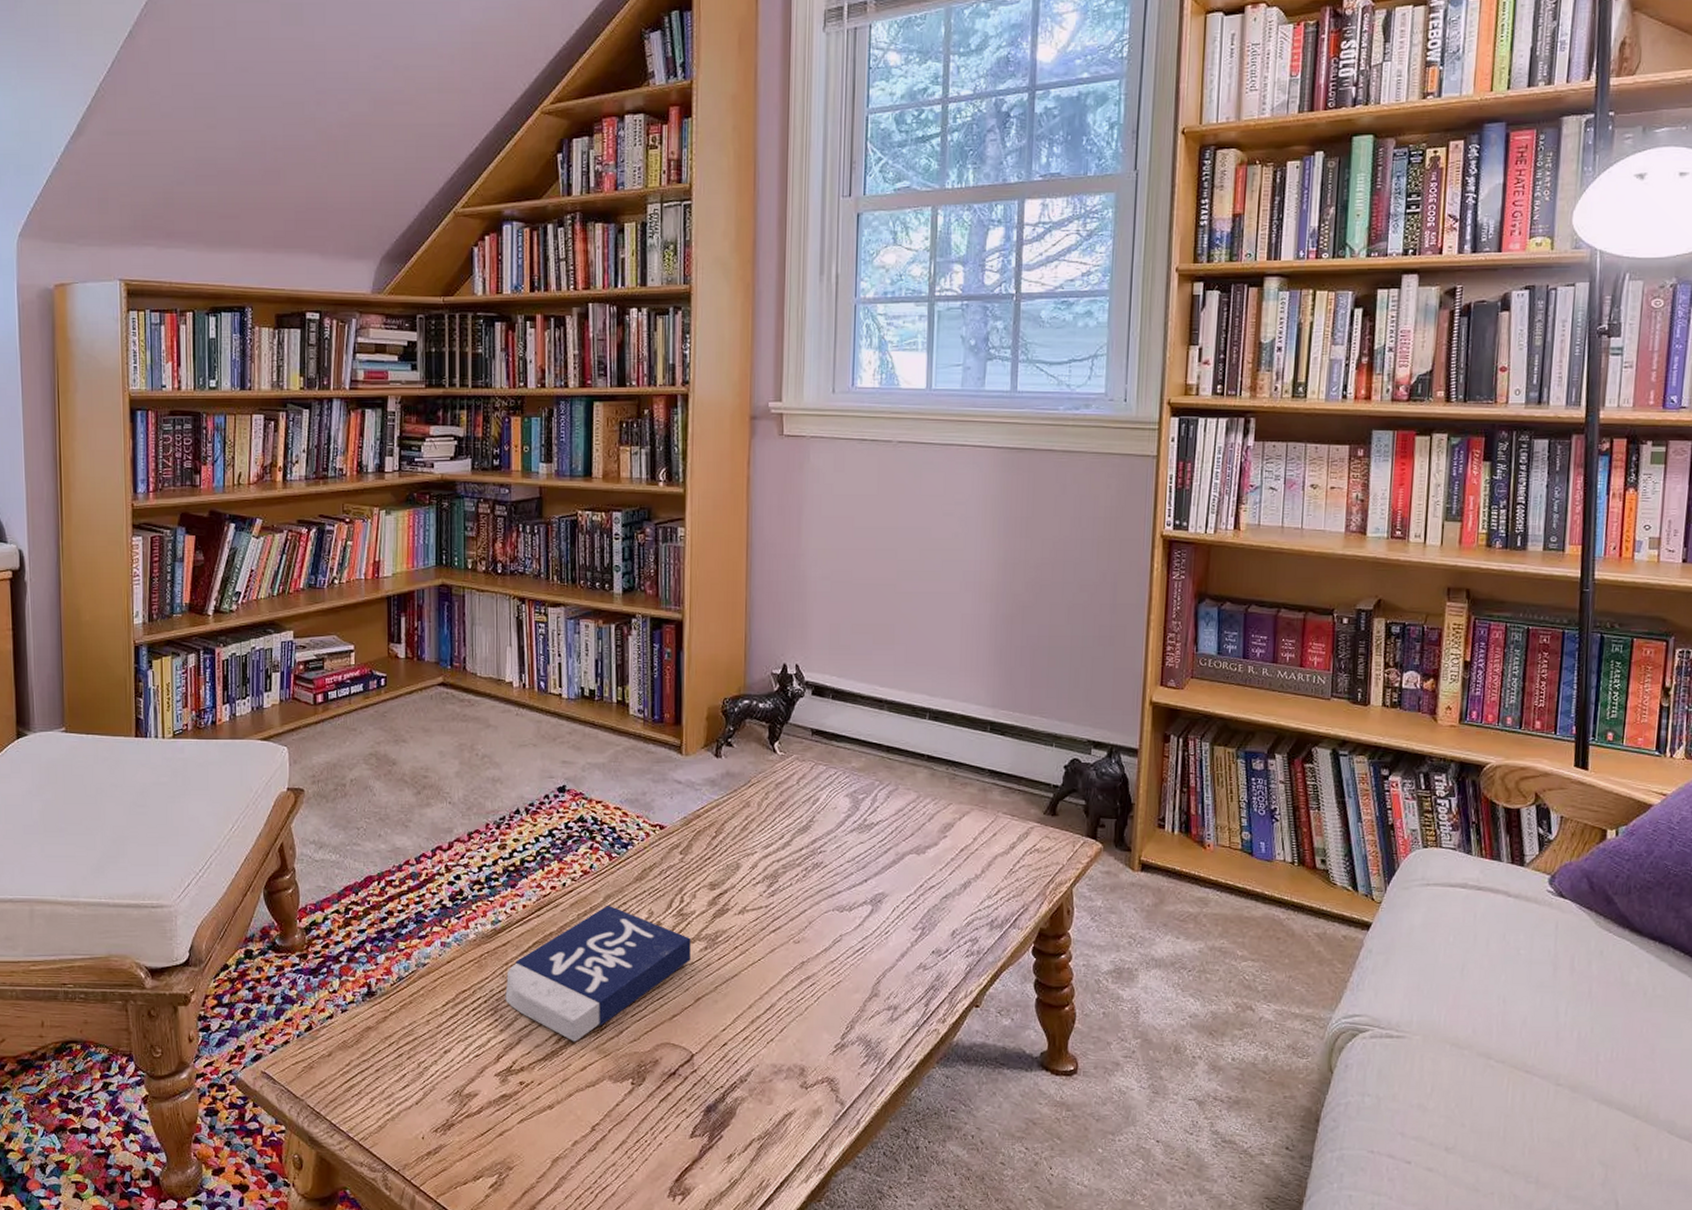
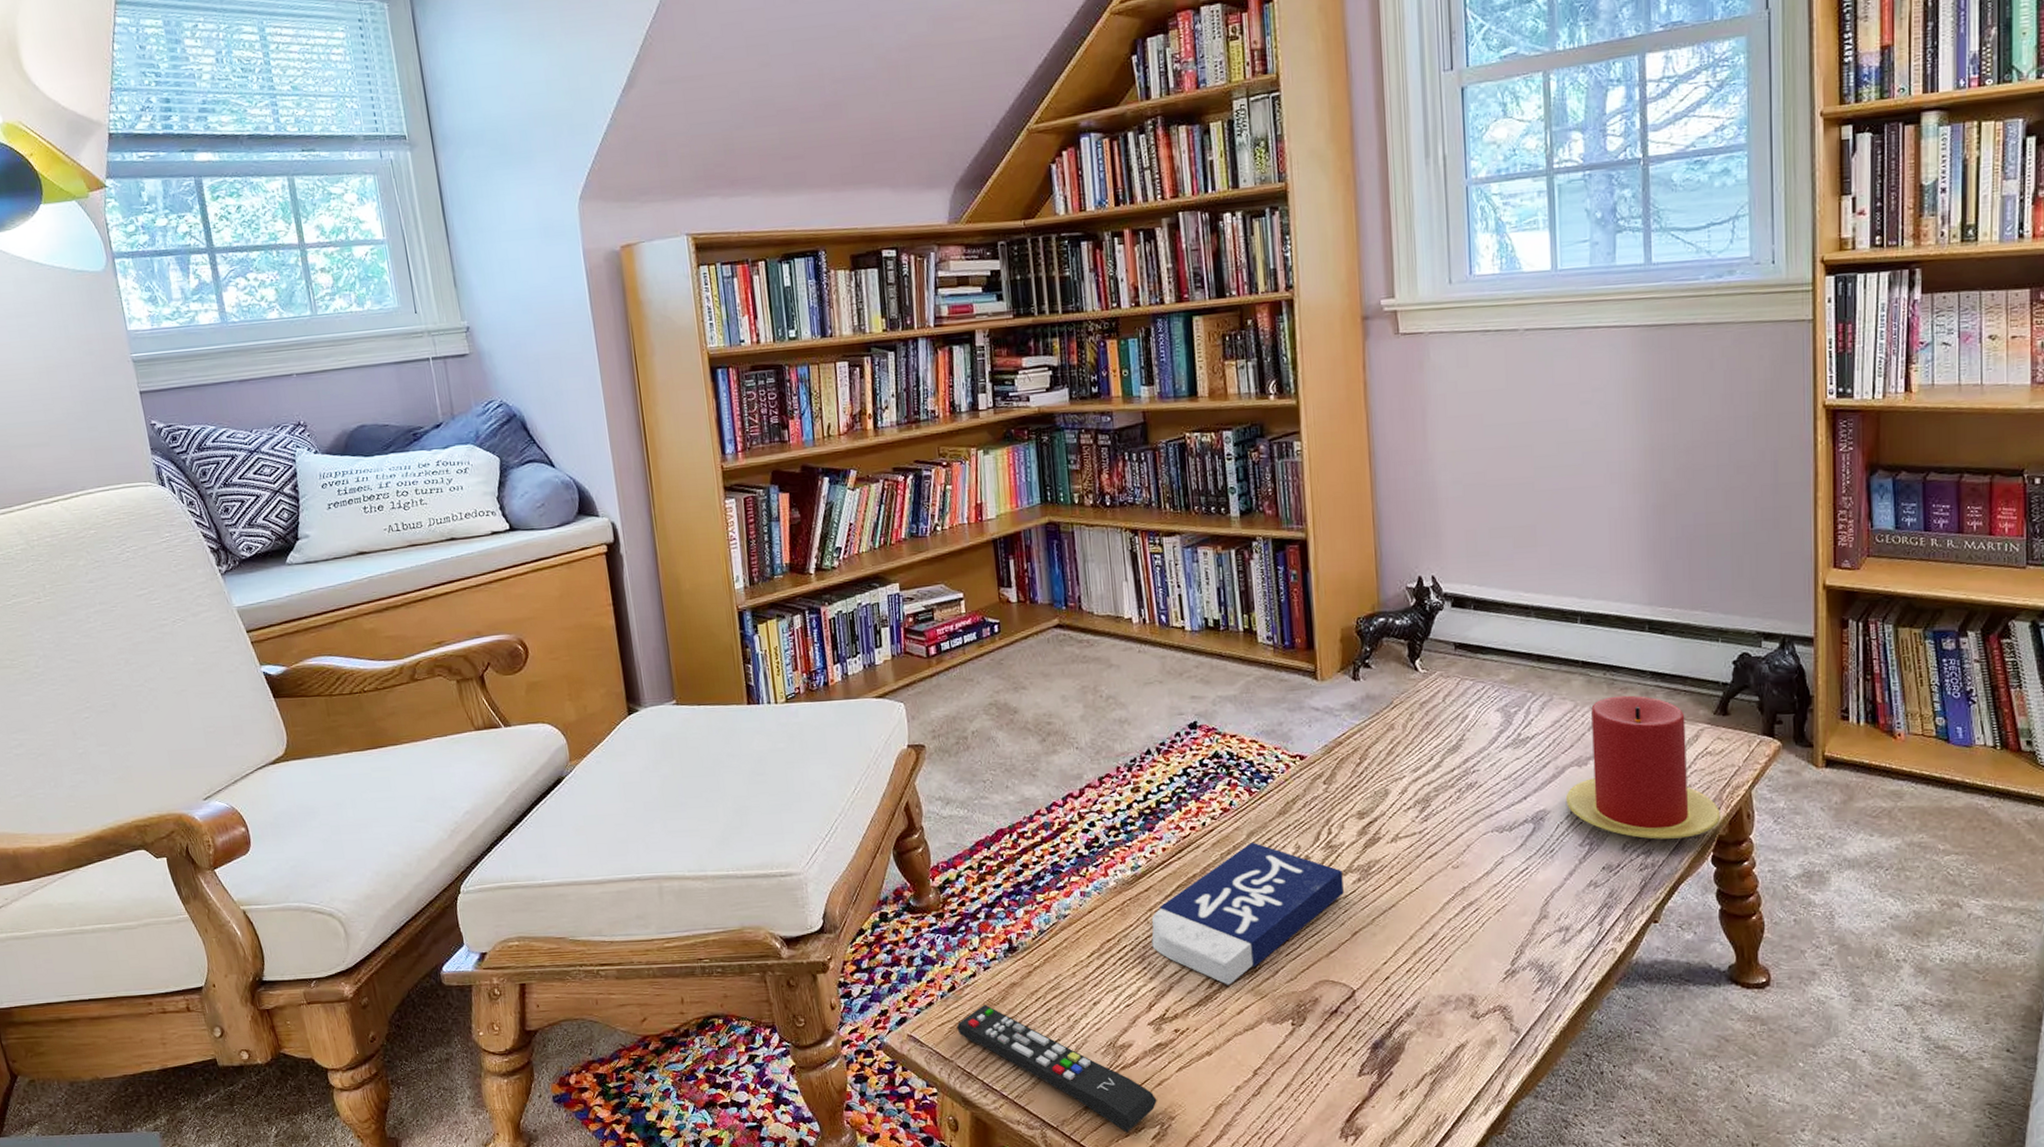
remote control: none [310,1046,497,1180] -> present [956,1004,1157,1133]
candle: none [903,790,1043,929] -> present [1565,695,1721,840]

